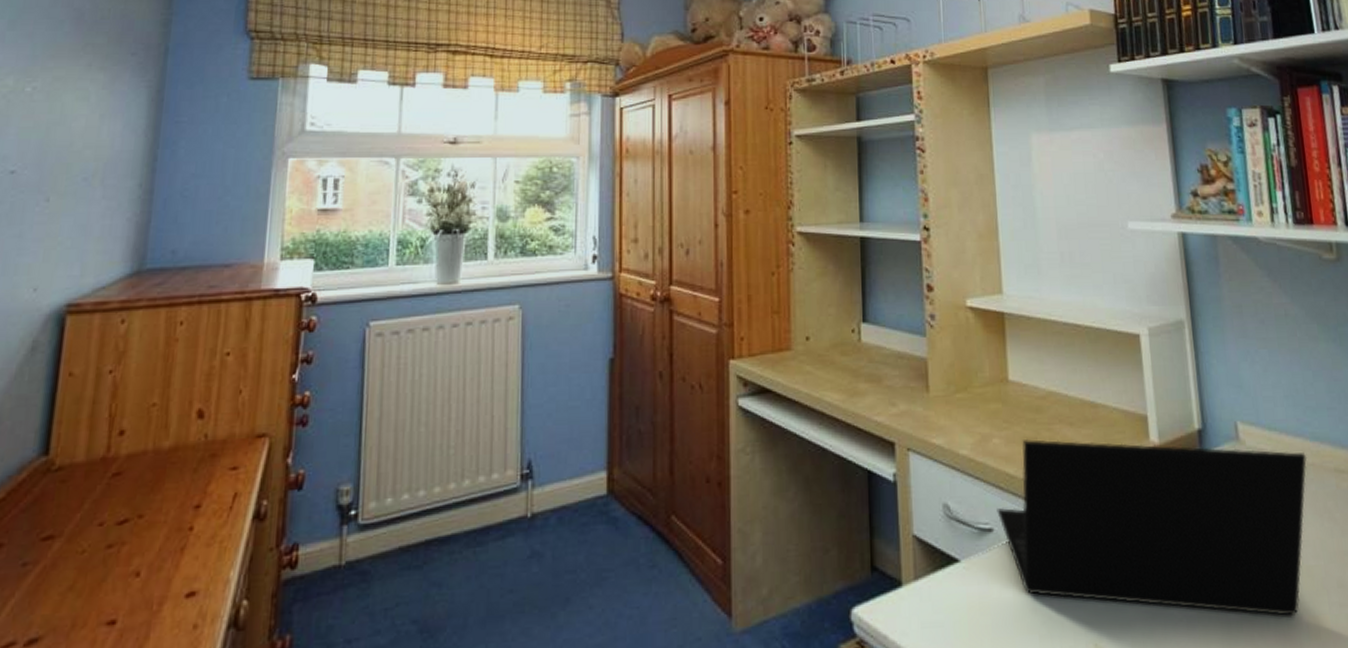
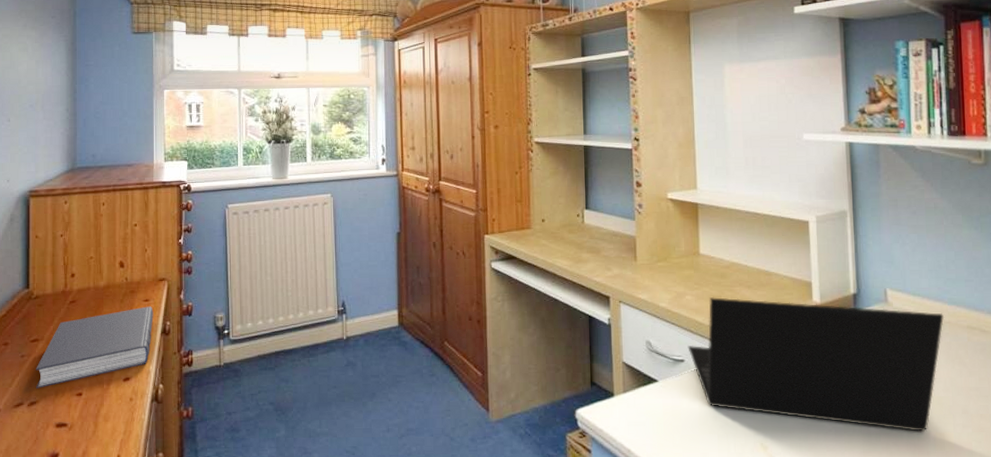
book: none [41,477,244,616] -> present [36,306,153,388]

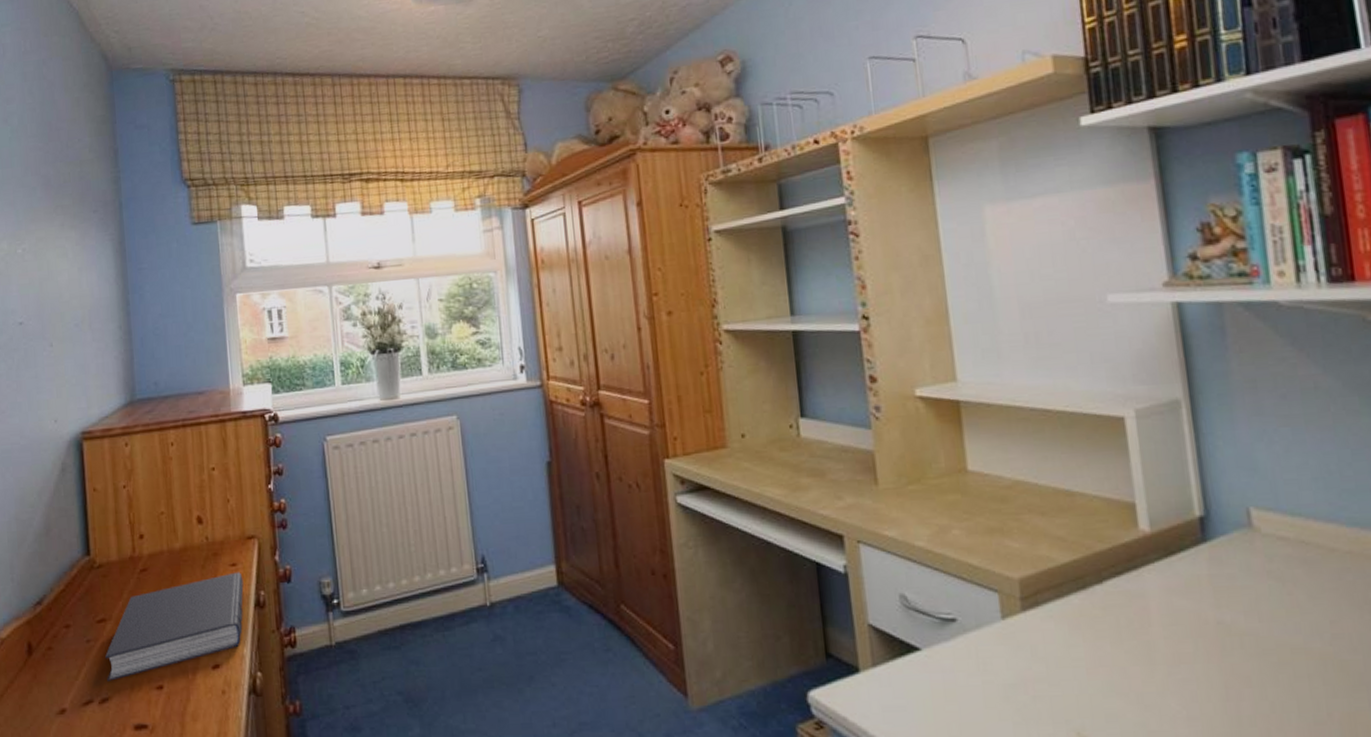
laptop: present [687,297,945,433] -> none [959,530,1343,713]

